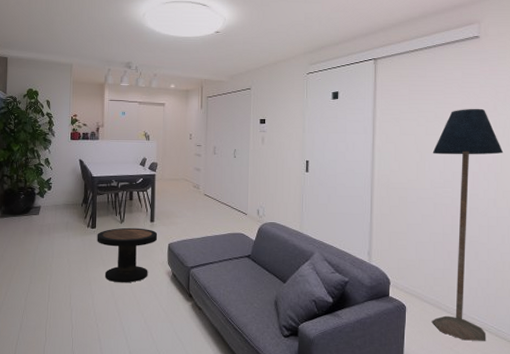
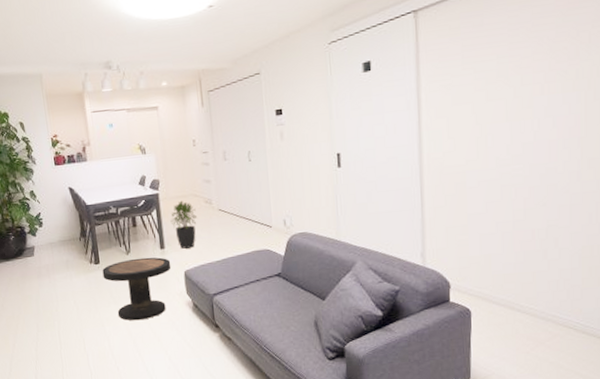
potted plant: none [162,183,185,224] -> present [170,200,197,249]
floor lamp: present [432,108,504,341] -> none [495,56,589,342]

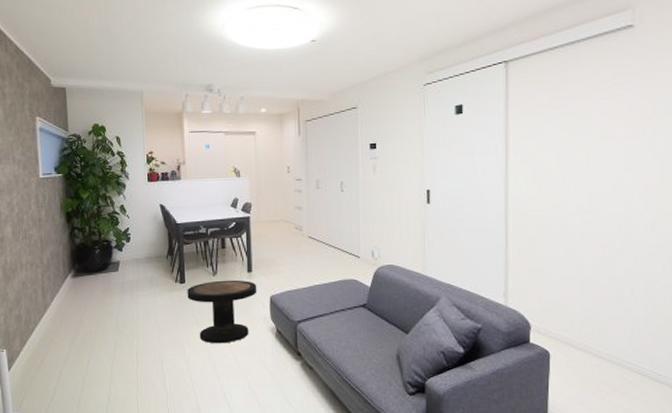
potted plant: present [170,200,197,249] -> none [259,225,286,273]

